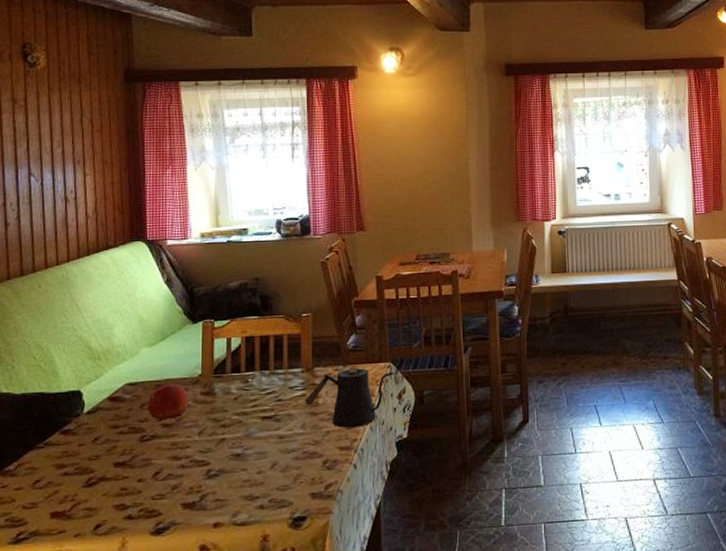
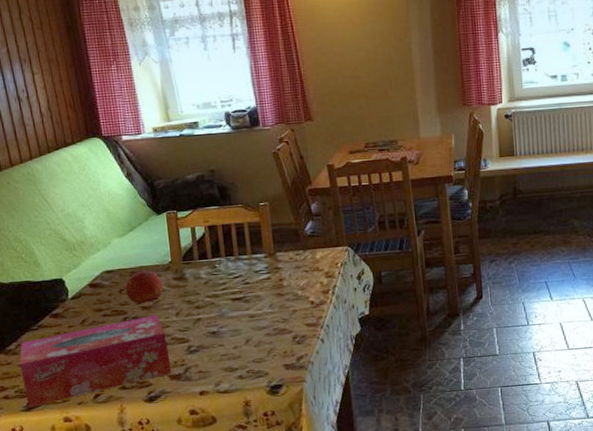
tissue box: none [16,433,186,539] -> present [19,314,172,407]
kettle: present [304,368,394,428] -> none [269,252,352,307]

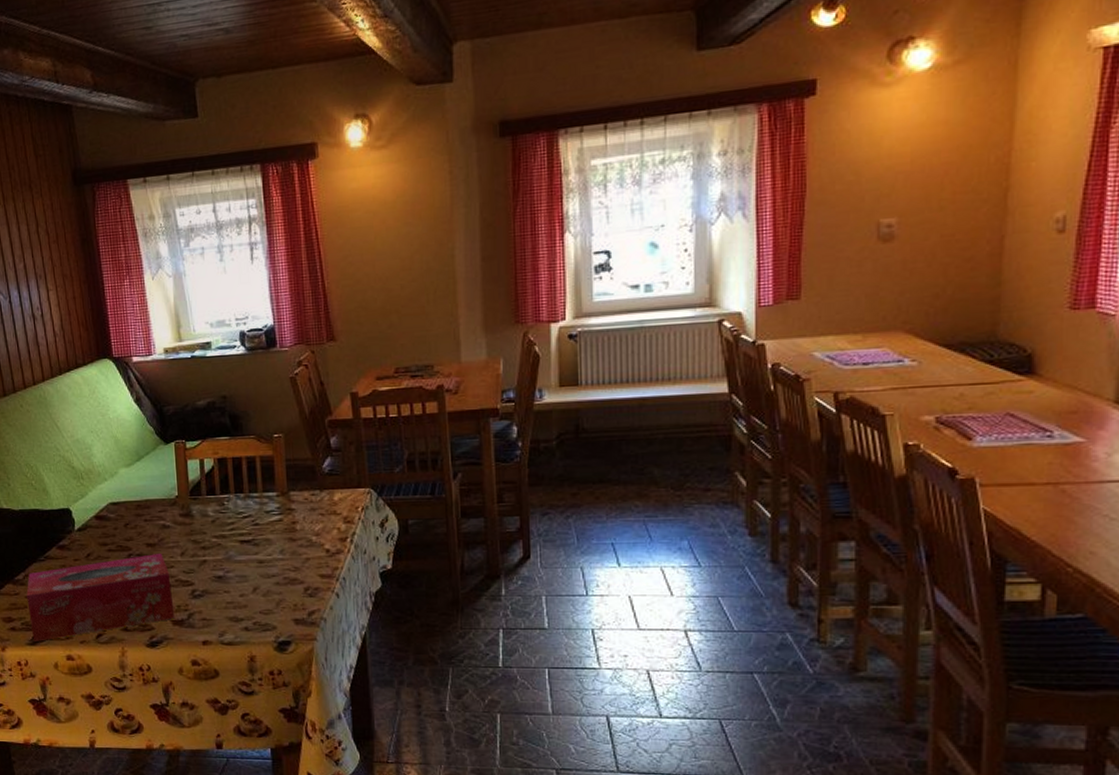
fruit: present [125,270,164,305] -> none [131,504,170,541]

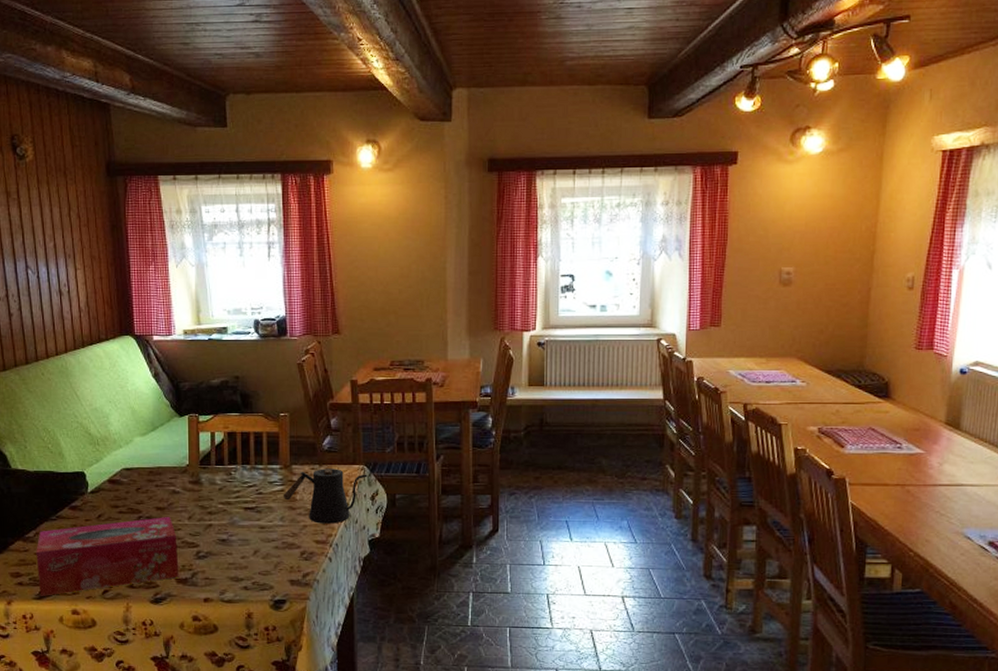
kettle: none [281,493,375,556] -> present [283,468,368,524]

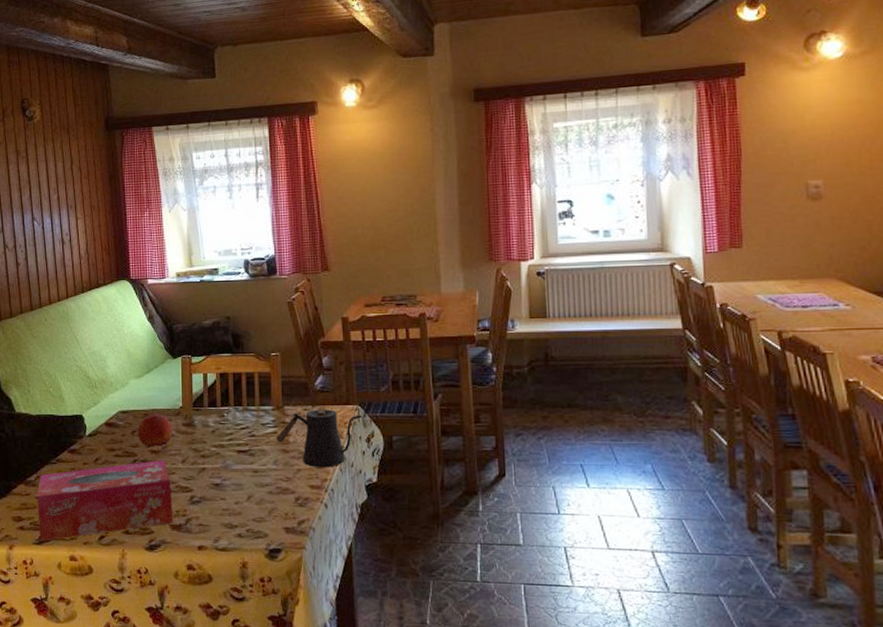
fruit: none [143,471,179,505] -> present [138,414,173,448]

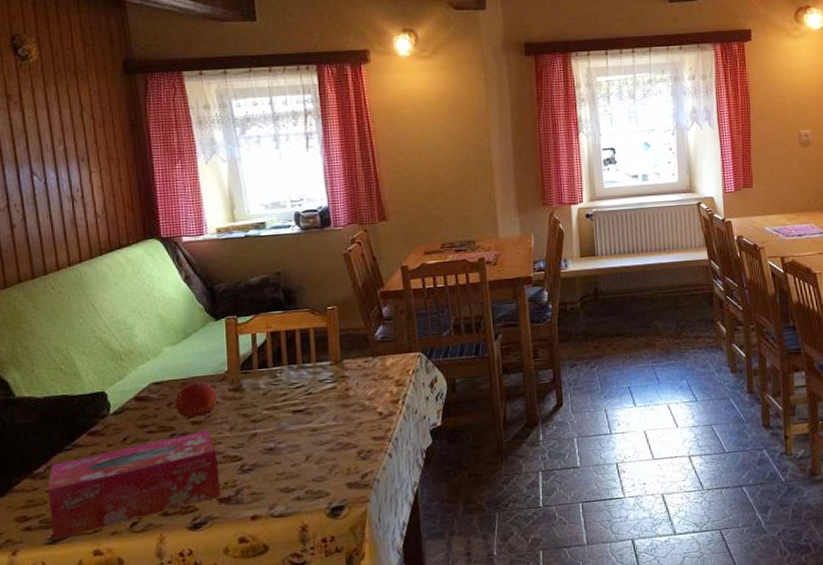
kettle: present [275,409,362,468] -> none [335,358,425,419]

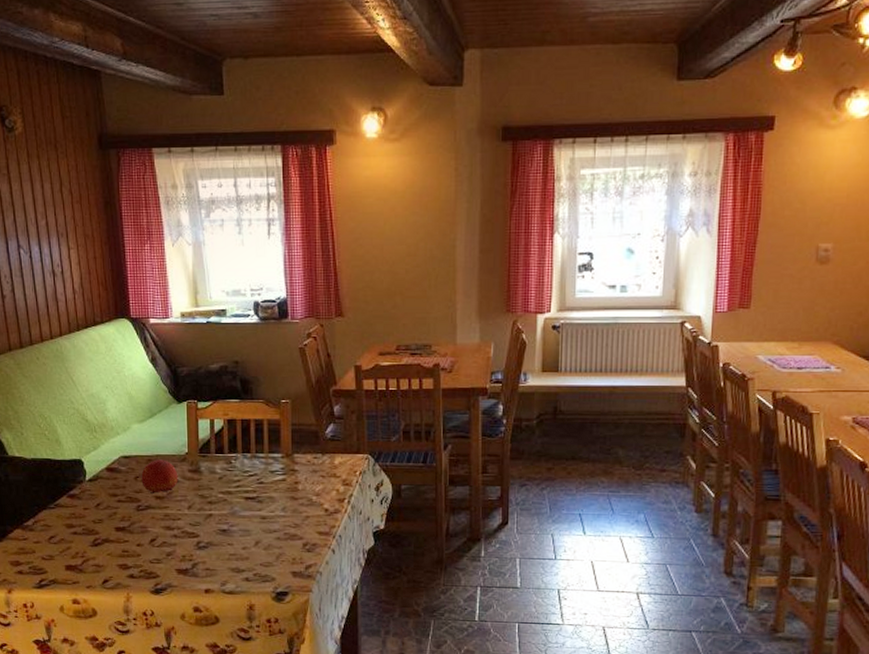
tissue box: present [47,430,221,540] -> none [35,505,179,585]

